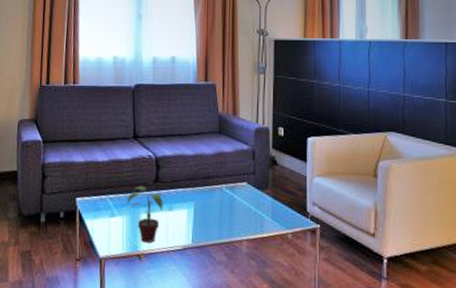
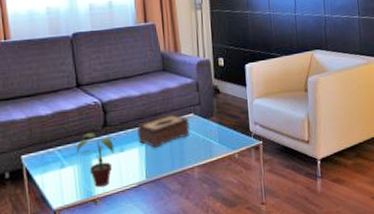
tissue box: none [188,179,242,212] -> present [137,114,190,148]

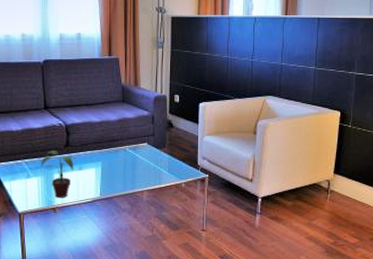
tissue box: present [137,114,190,148] -> none [96,141,143,170]

